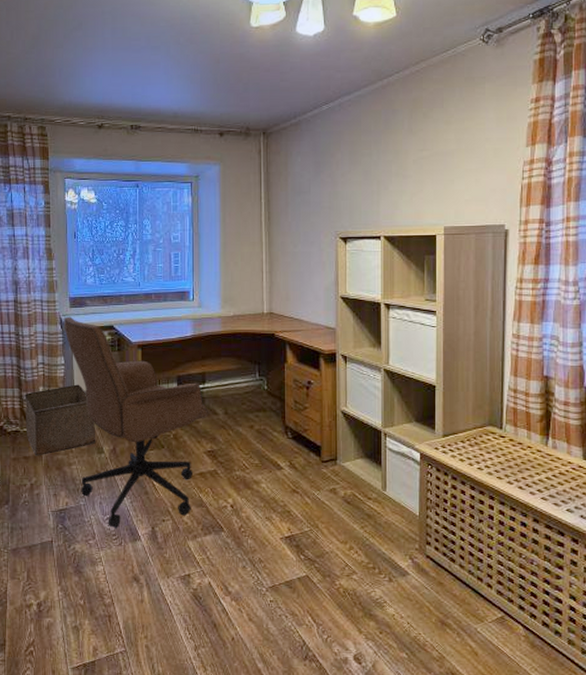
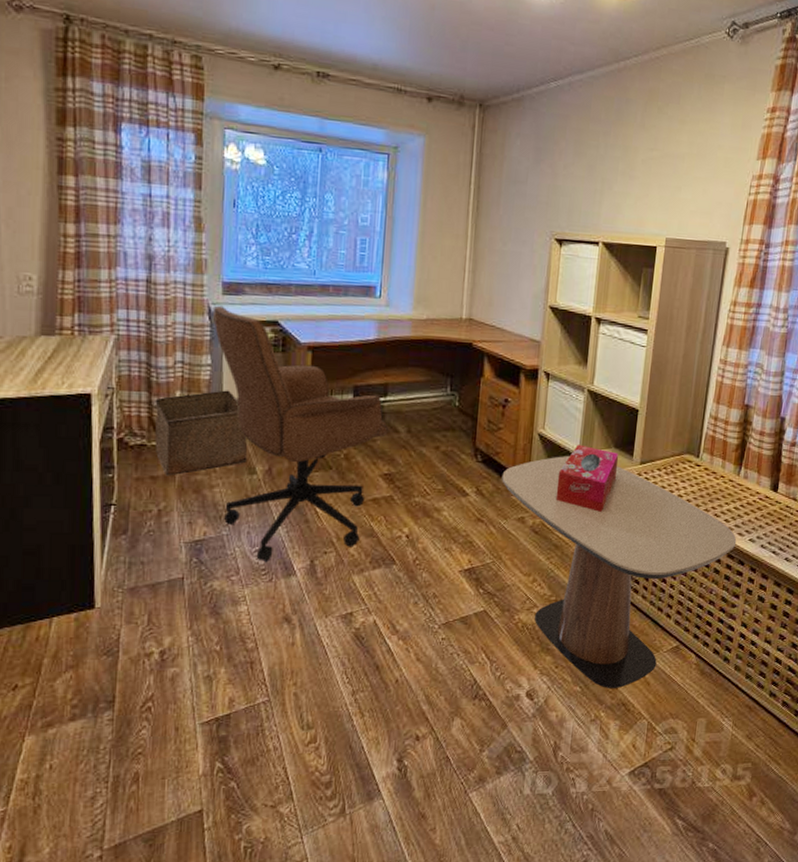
side table: none [312,431,553,657] -> present [502,456,737,688]
tissue box: none [364,420,421,483] -> present [555,444,619,512]

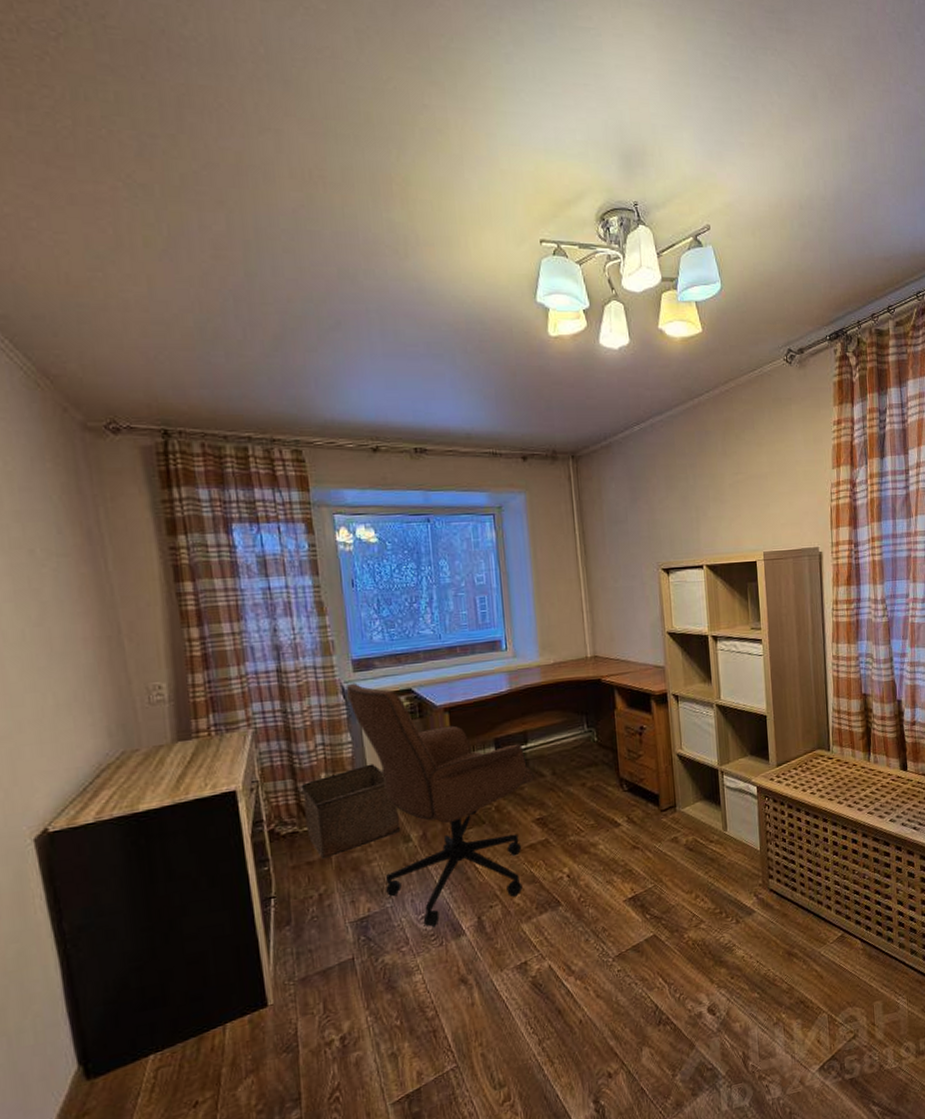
side table: present [502,456,737,688] -> none [649,771,879,990]
tissue box: present [555,444,619,512] -> none [702,757,757,820]

